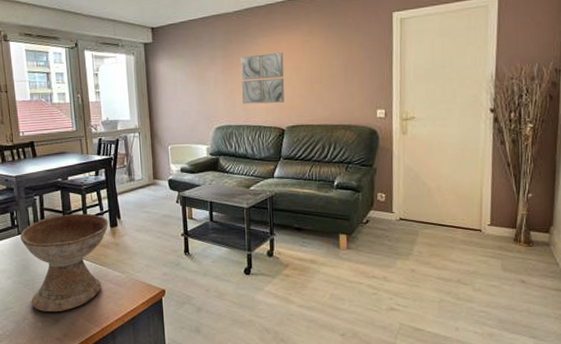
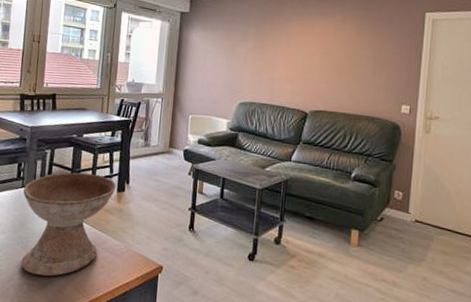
wall art: present [241,52,284,104] -> none [269,36,315,86]

